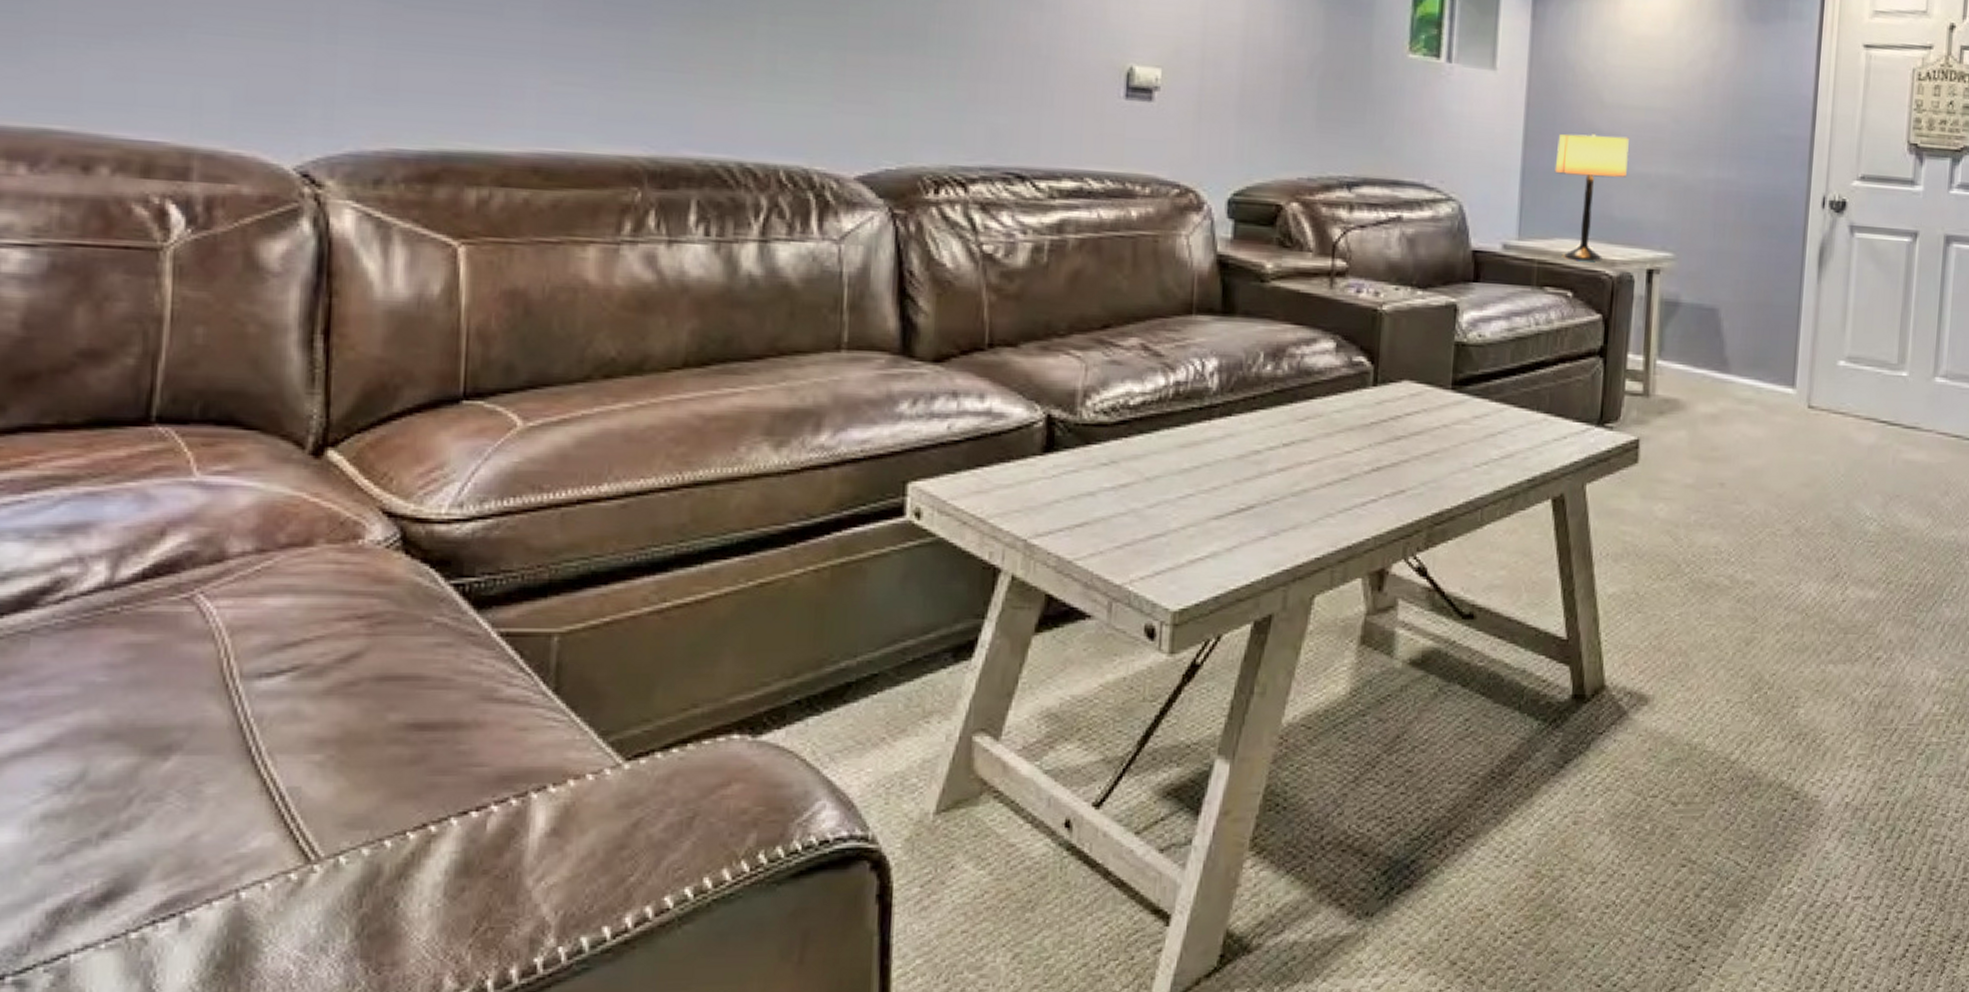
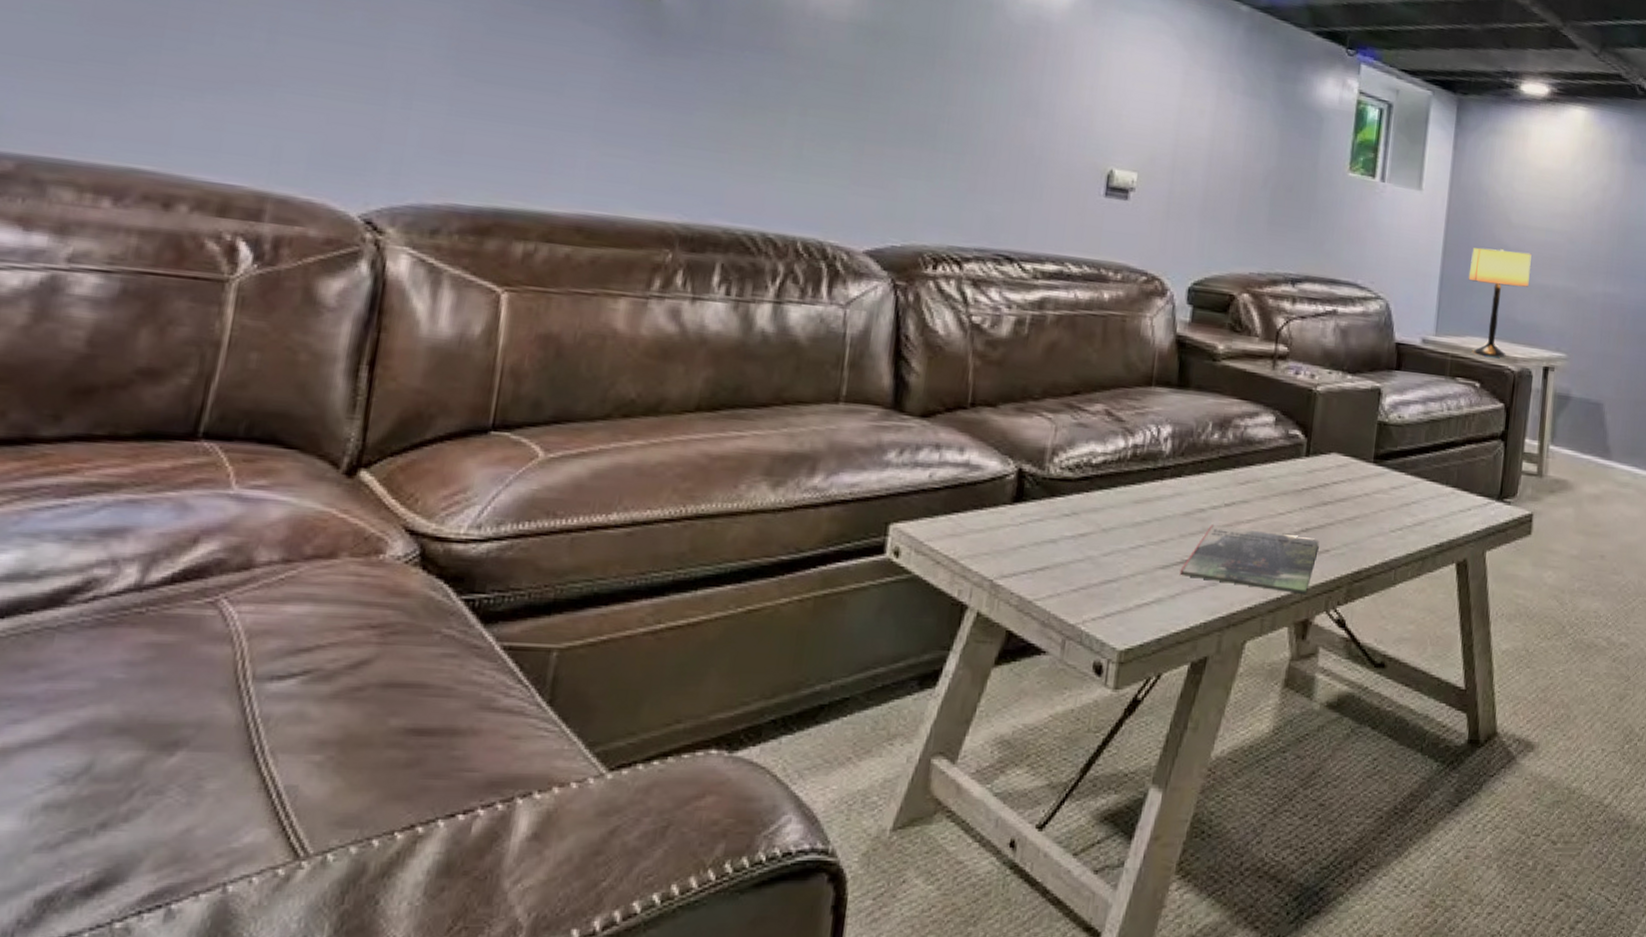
magazine: none [1236,468,1393,542] -> present [1179,525,1320,595]

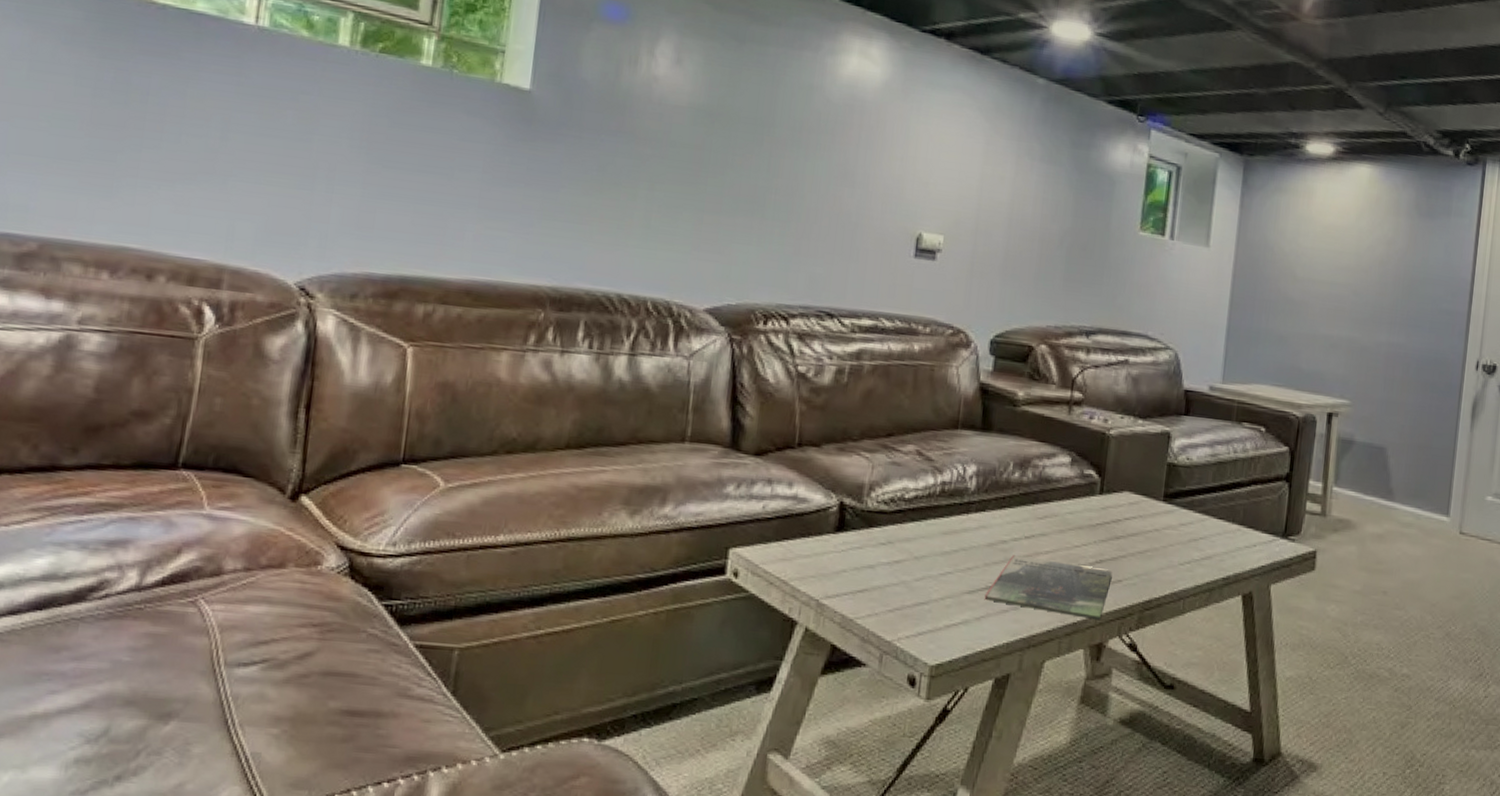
table lamp: present [1468,247,1532,358] -> none [1254,300,1316,404]

